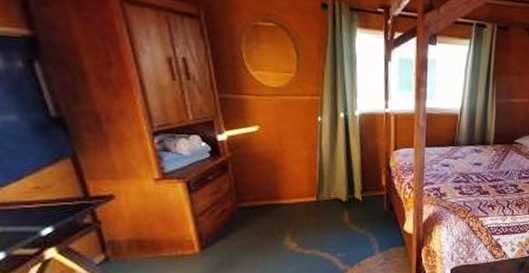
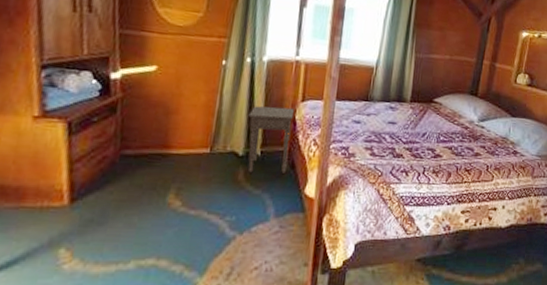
nightstand: none [347,156,389,215] -> present [248,106,295,173]

